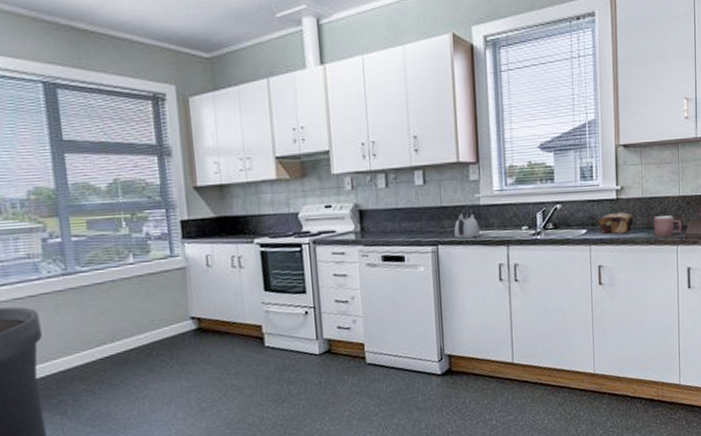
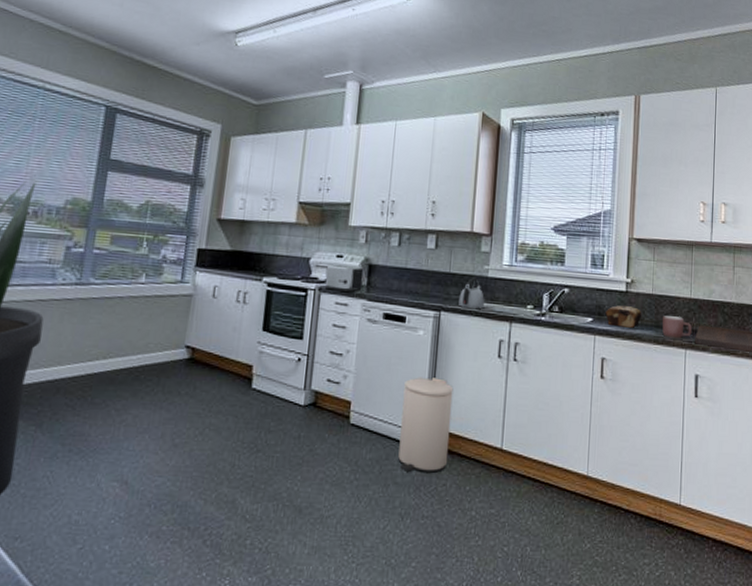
toaster: none [316,214,356,242] -> present [324,264,364,293]
pedal bin: none [413,308,464,397] -> present [398,378,453,473]

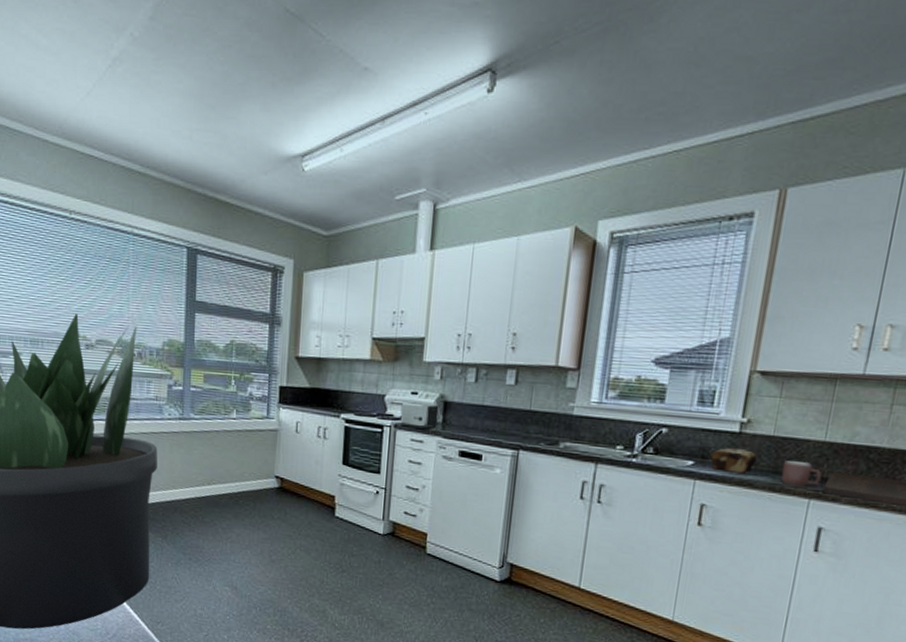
pedal bin: present [398,378,453,473] -> none [473,515,531,604]
kettle: present [459,277,485,309] -> none [539,414,568,449]

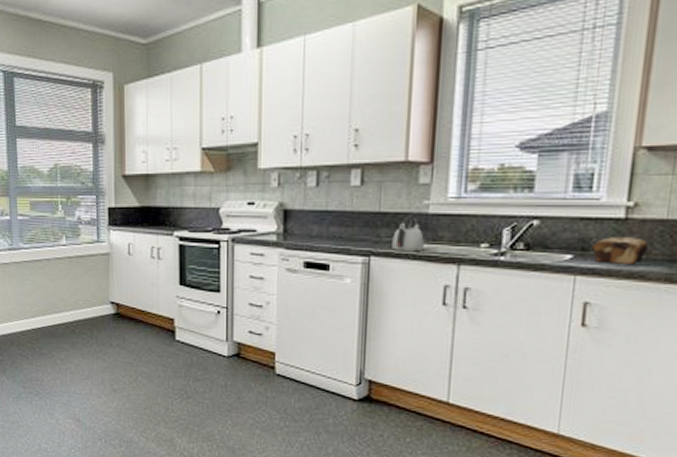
toaster: present [400,401,439,430] -> none [237,212,279,242]
kettle: none [539,414,568,449] -> present [392,214,425,252]

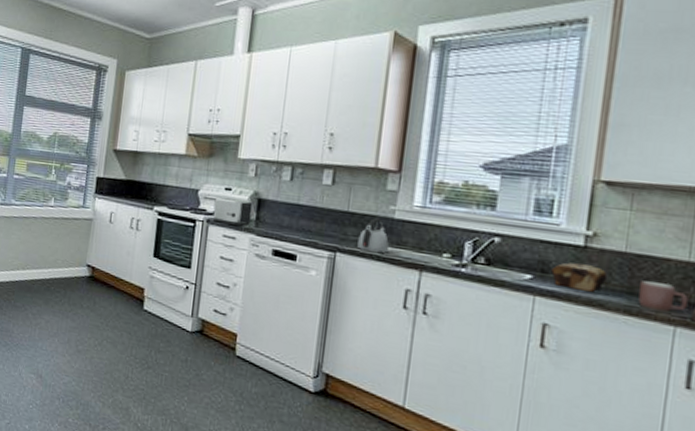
toaster: none [237,212,279,242] -> present [212,197,253,227]

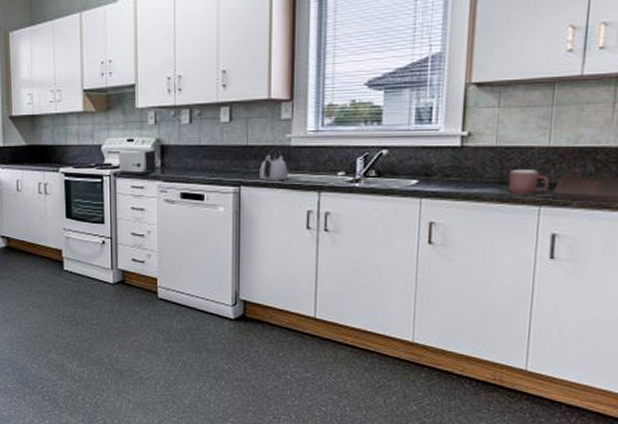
bread loaf: present [551,262,608,293] -> none [434,163,482,188]

